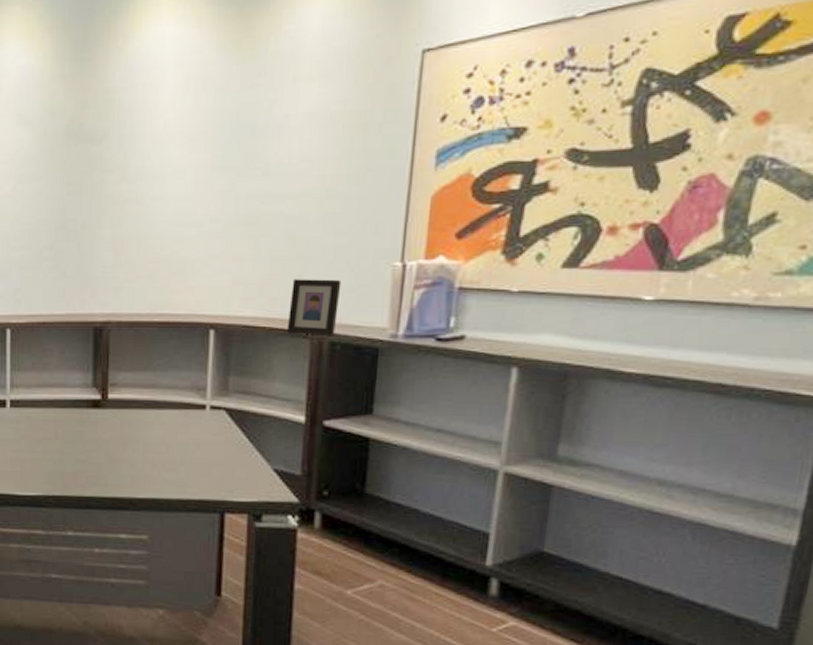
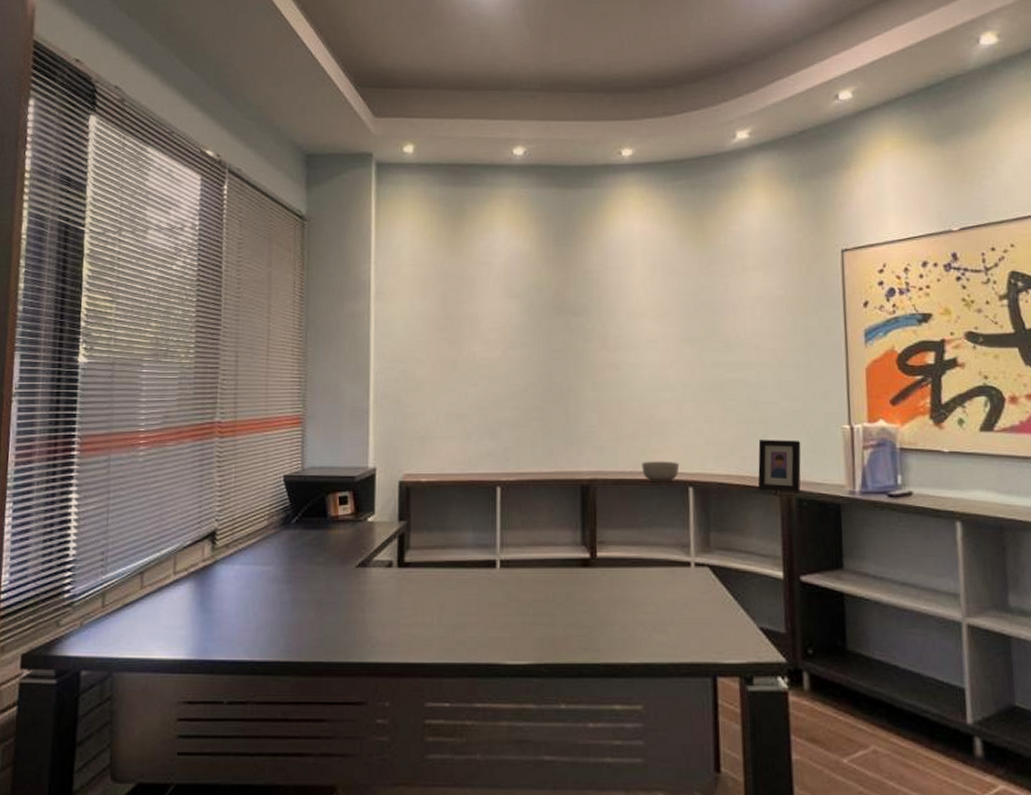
bowl: none [159,302,201,327] -> present [641,461,680,484]

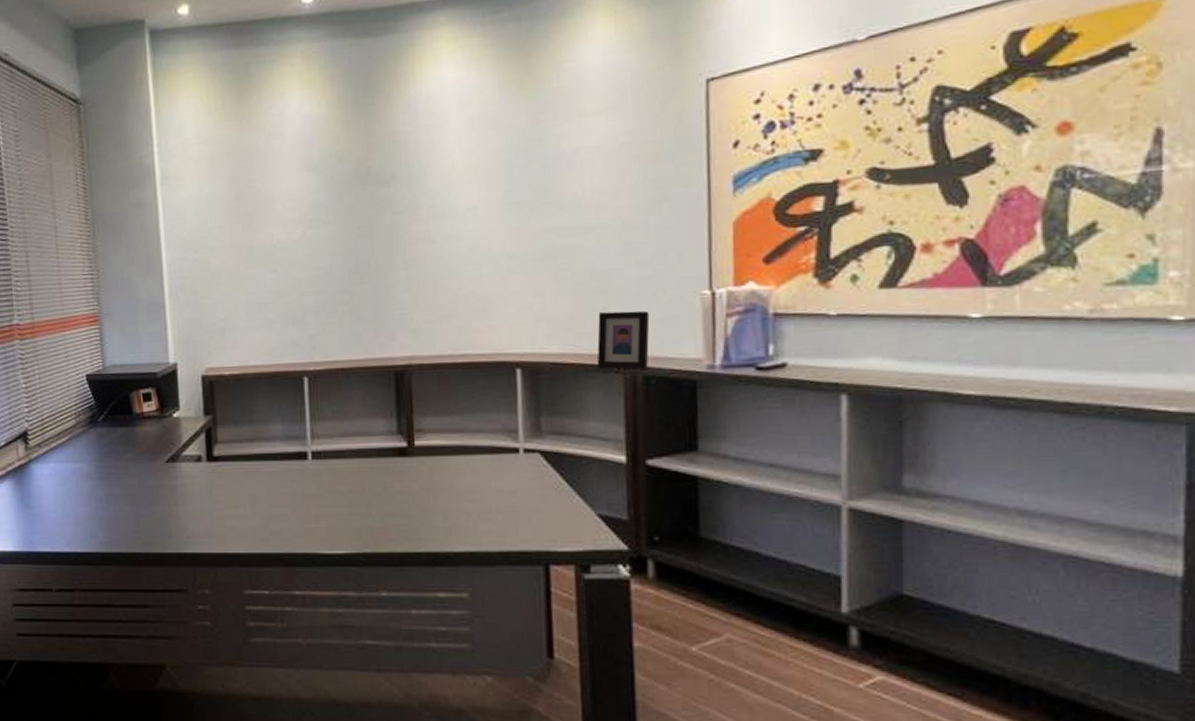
bowl: present [641,461,680,484] -> none [461,341,505,367]

